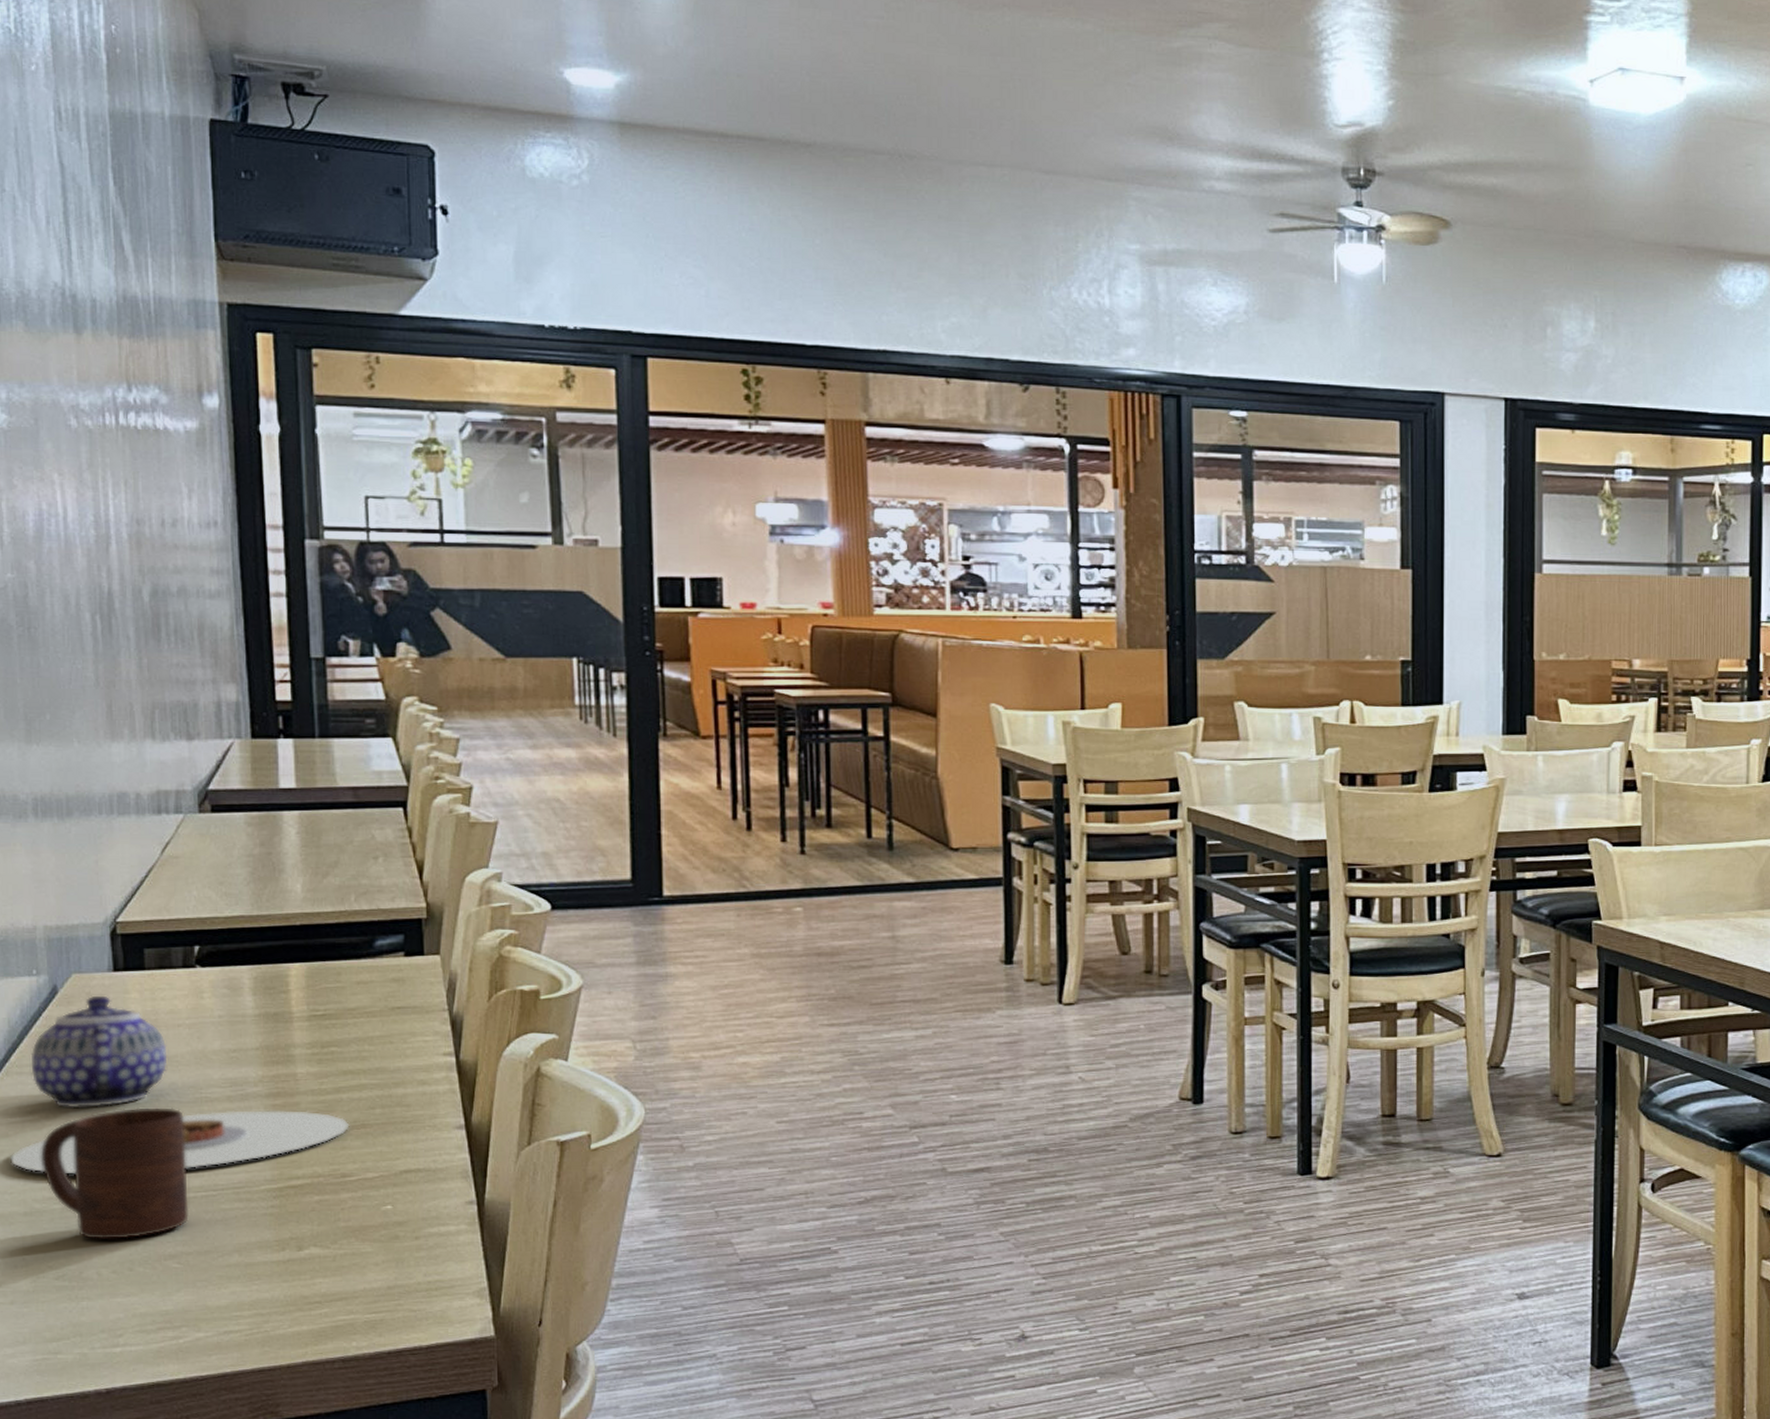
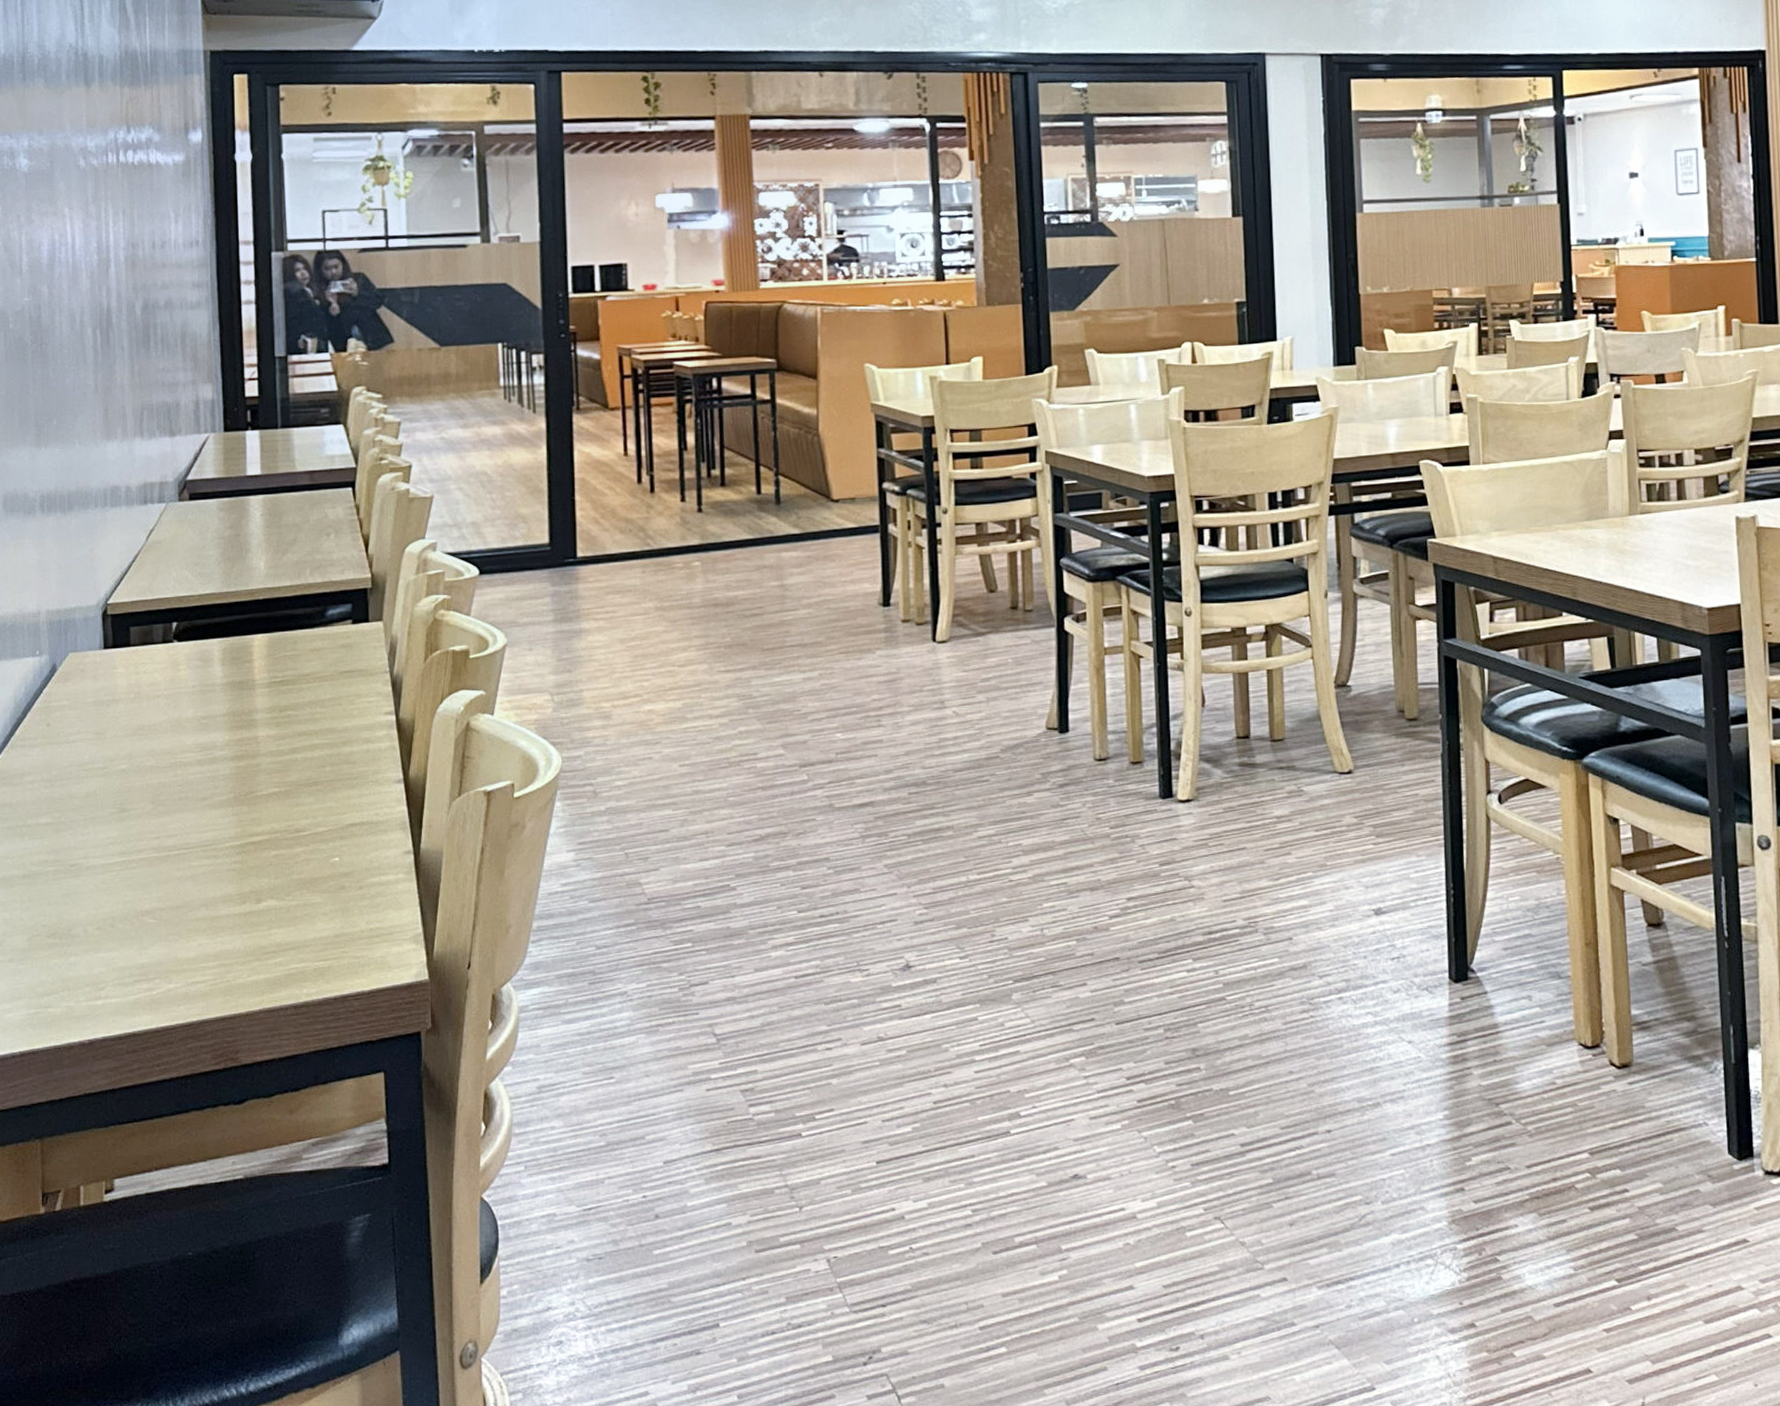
plate: present [10,1110,350,1173] -> none [13,771,303,838]
teapot: present [30,995,167,1109] -> none [32,671,148,777]
cup: present [41,1107,189,1239] -> none [39,773,164,898]

